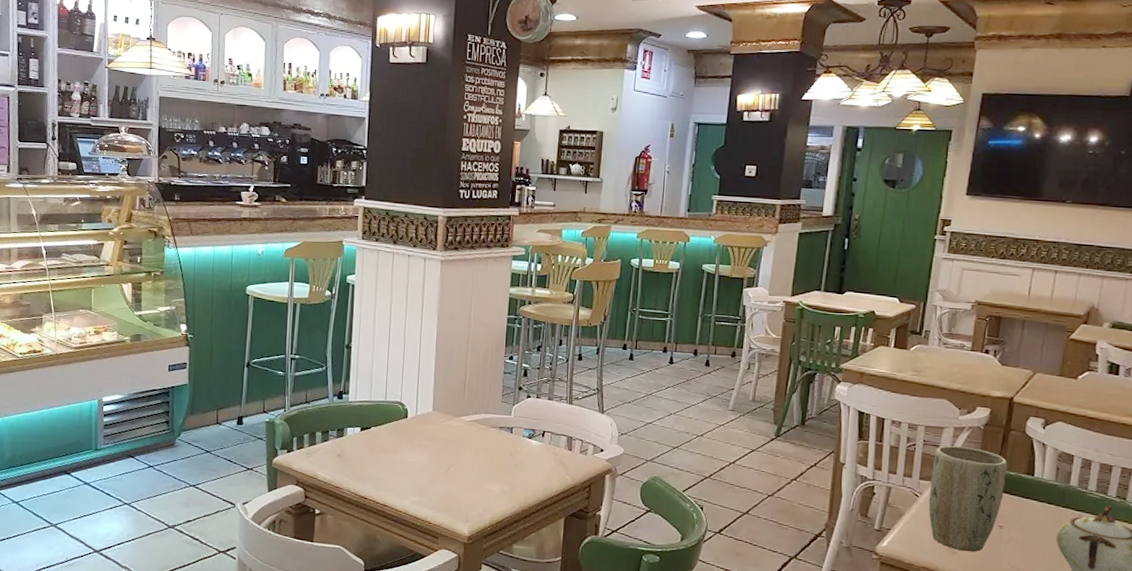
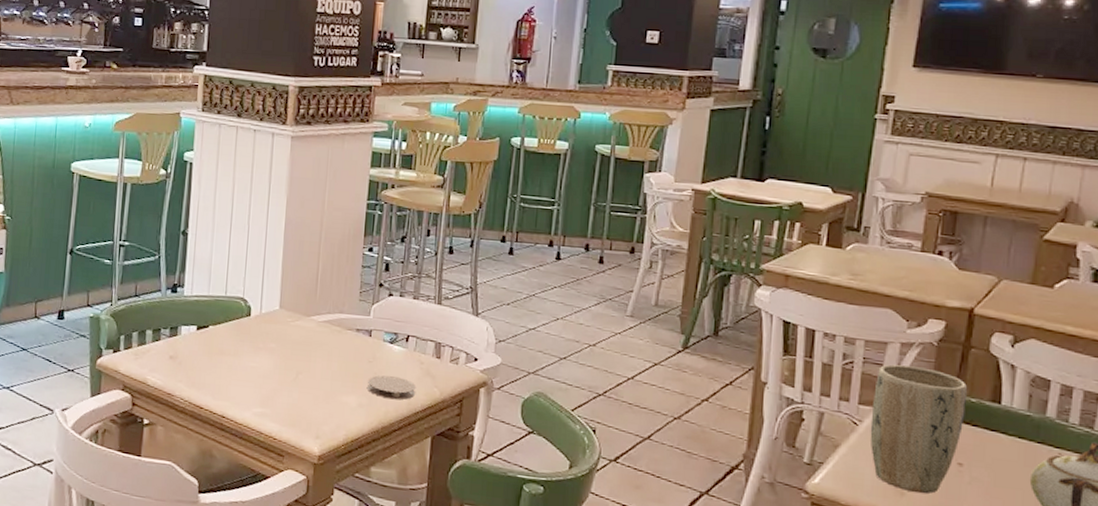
coaster: none [509,466,552,487] -> present [366,375,417,400]

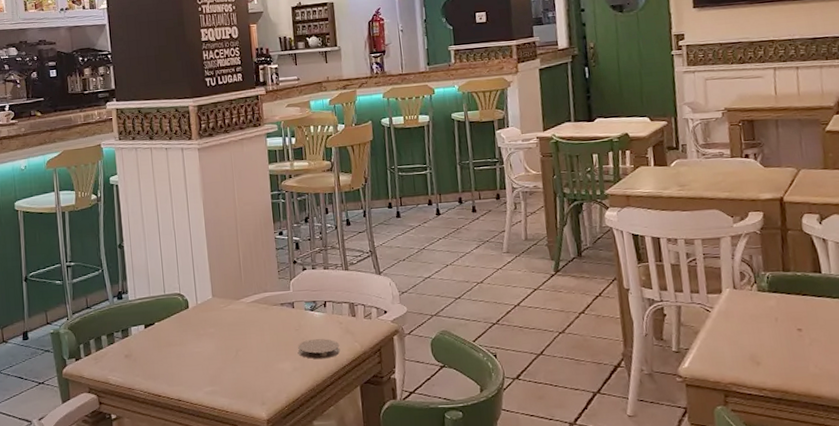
plant pot: present [870,364,968,494] -> none [717,253,795,361]

